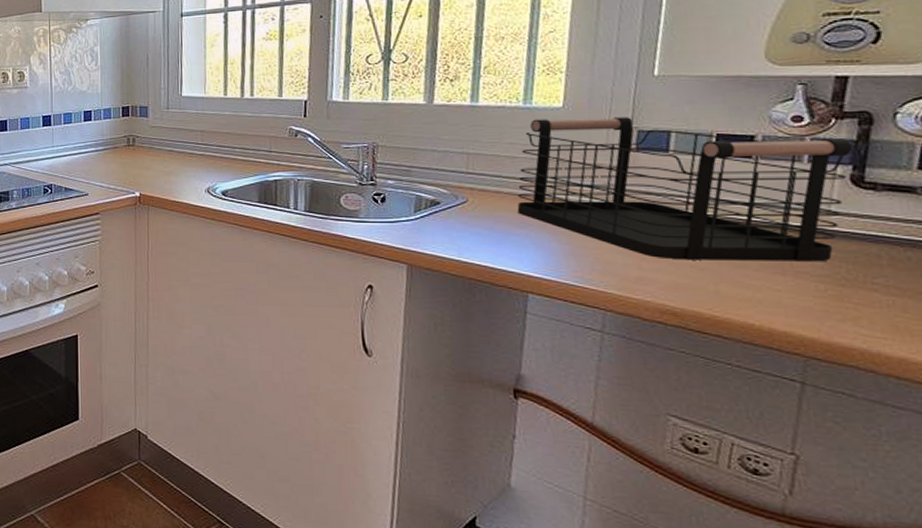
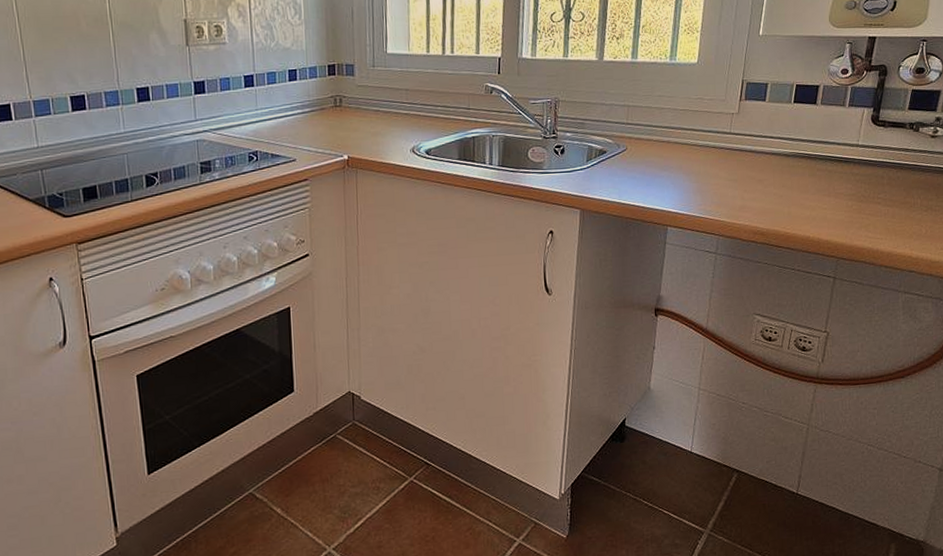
dish rack: present [517,117,854,262] -> none [662,71,875,190]

